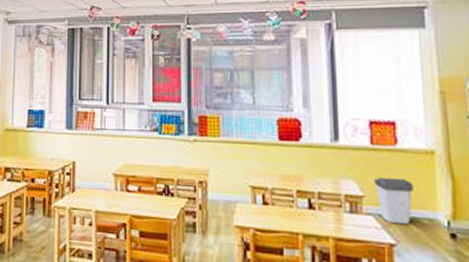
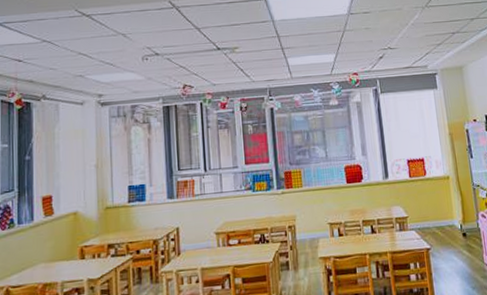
trash can: present [374,177,413,225] -> none [414,199,439,234]

